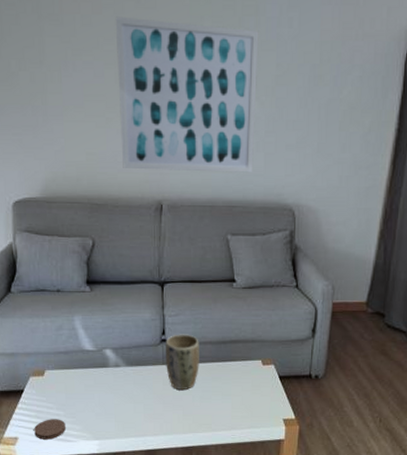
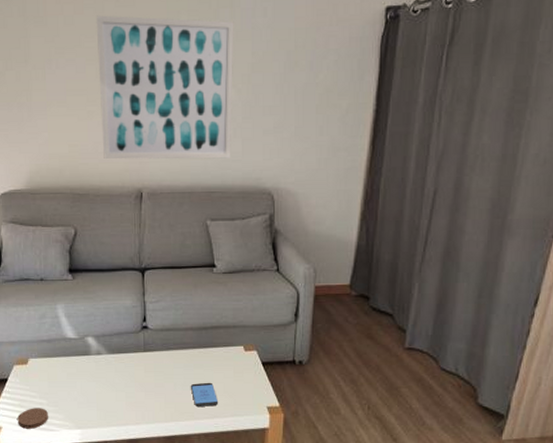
plant pot: present [166,334,199,390] -> none [147,320,181,377]
smartphone: none [209,395,236,419] -> present [191,382,219,407]

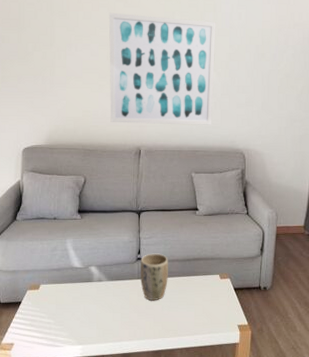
coaster: present [18,408,48,429] -> none [28,327,54,345]
plant pot: none [147,320,181,377] -> present [141,253,168,300]
smartphone: present [191,382,219,407] -> none [176,305,198,325]

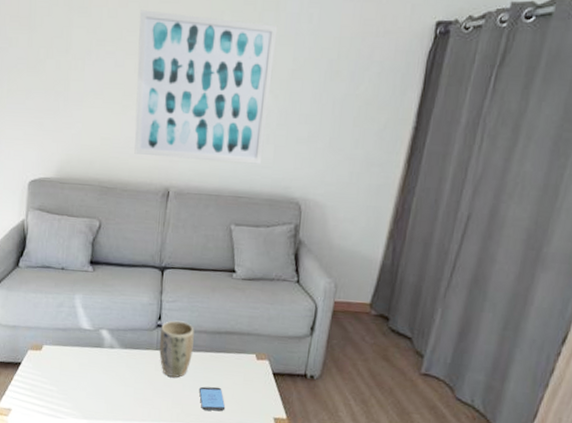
smartphone: none [176,305,198,325] -> present [199,386,226,411]

